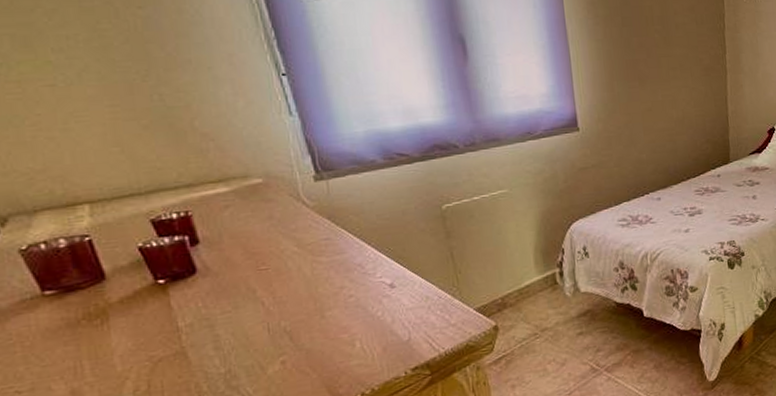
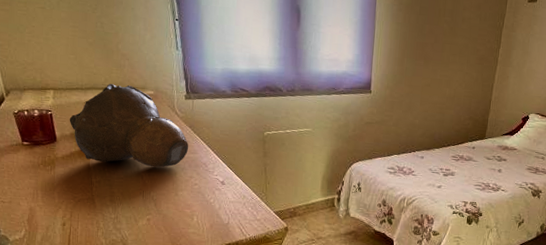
decorative bowl: none [124,176,332,296] -> present [69,84,189,168]

